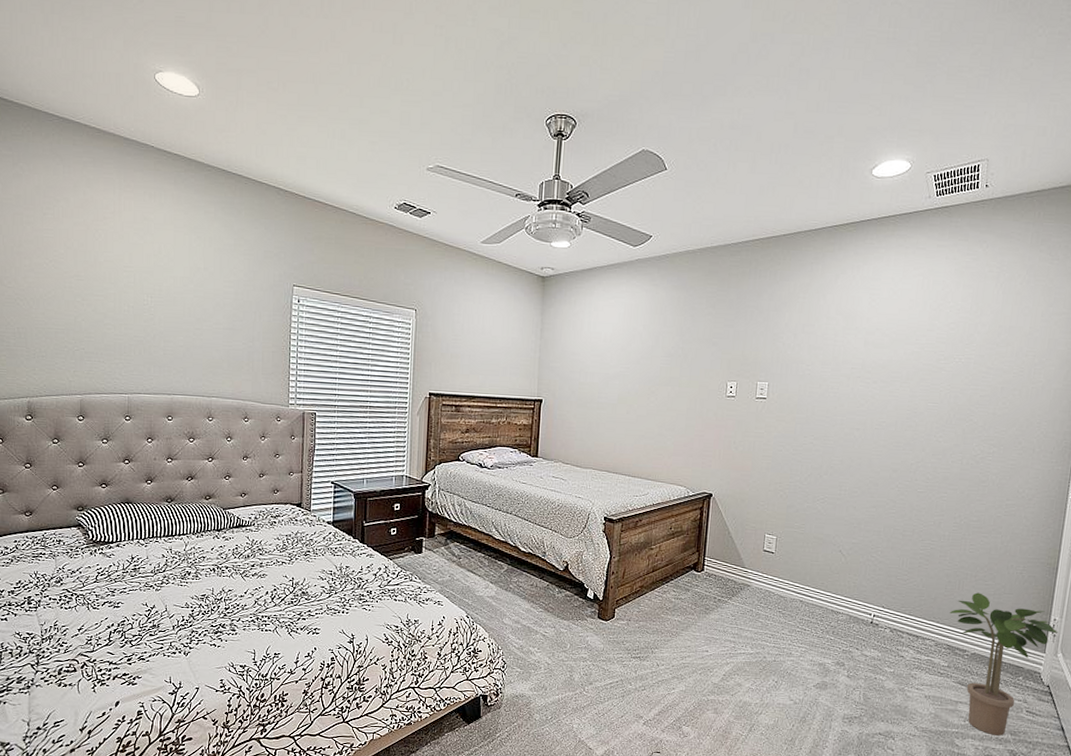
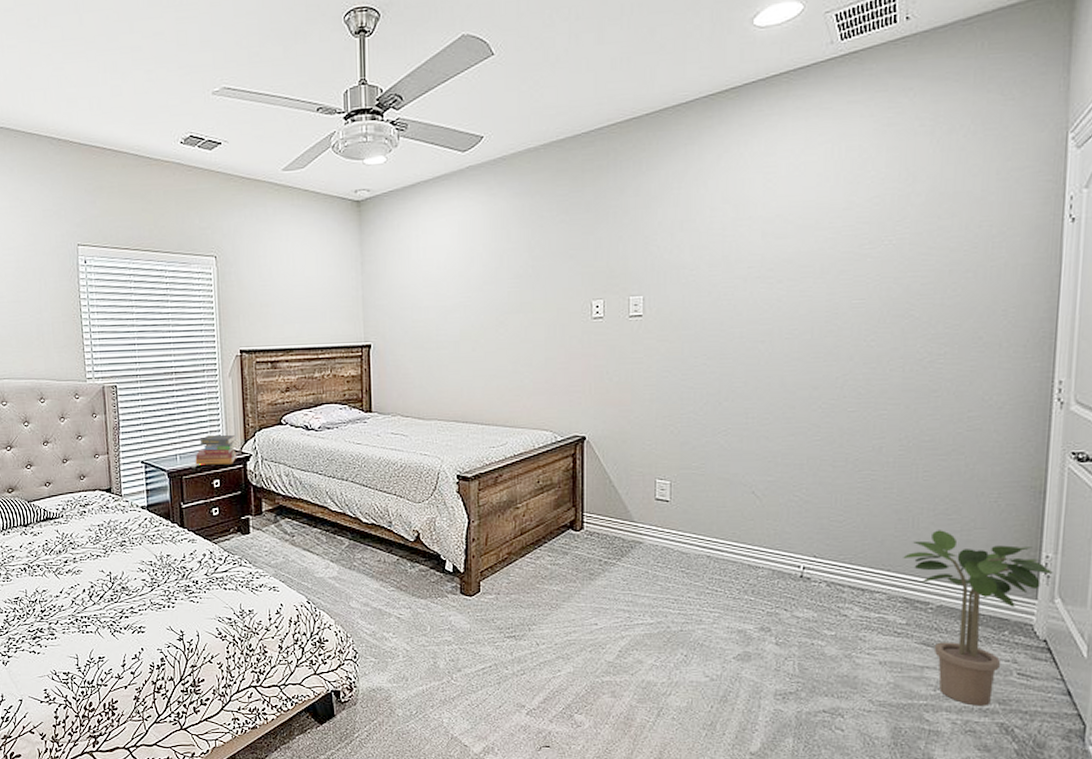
books: none [380,464,418,491] -> present [195,434,237,465]

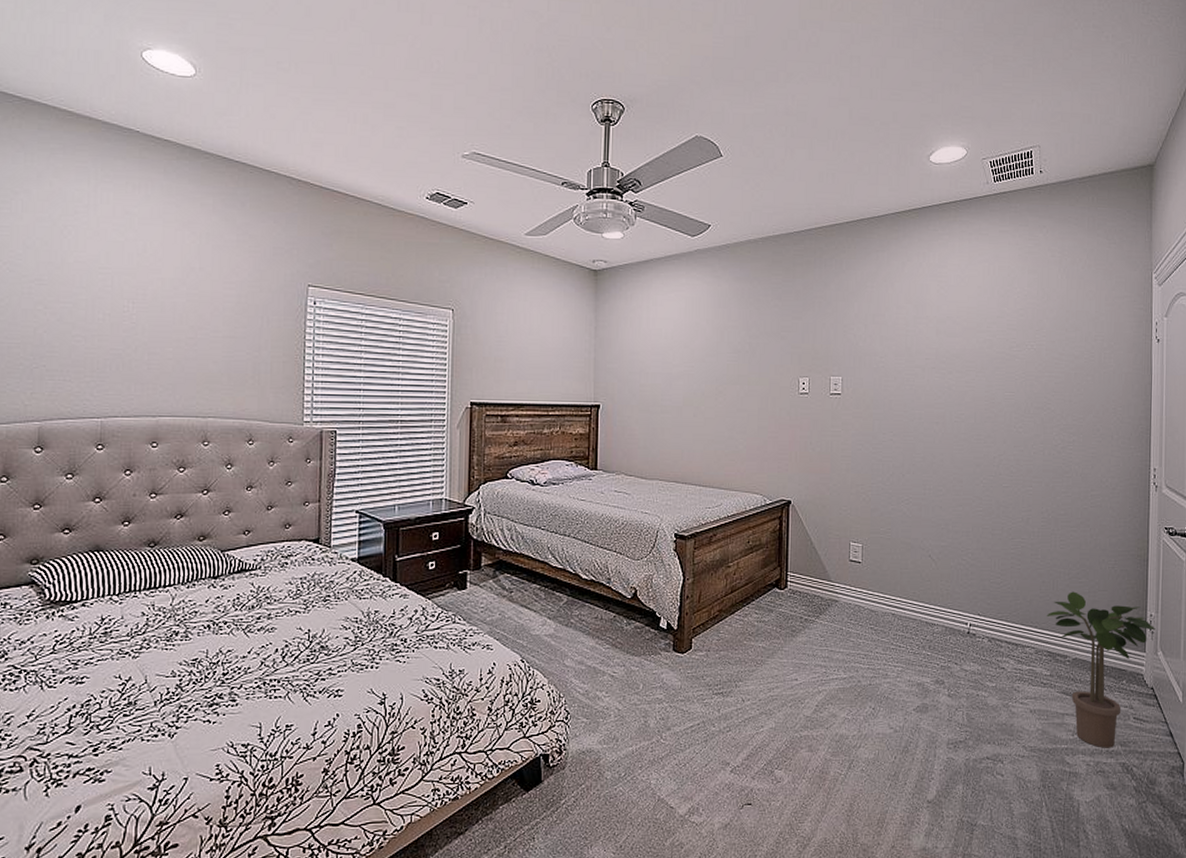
books: present [195,434,237,465] -> none [414,486,459,517]

